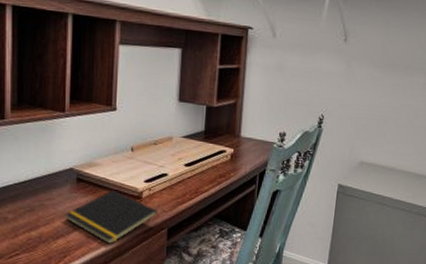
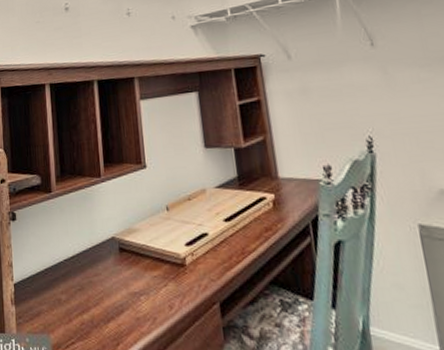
notepad: present [65,189,158,245] -> none [112,258,206,327]

